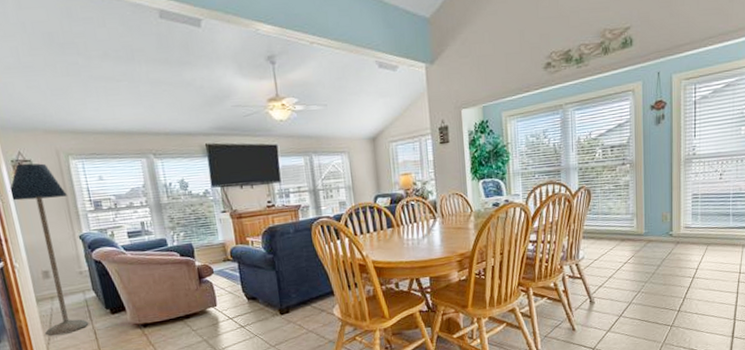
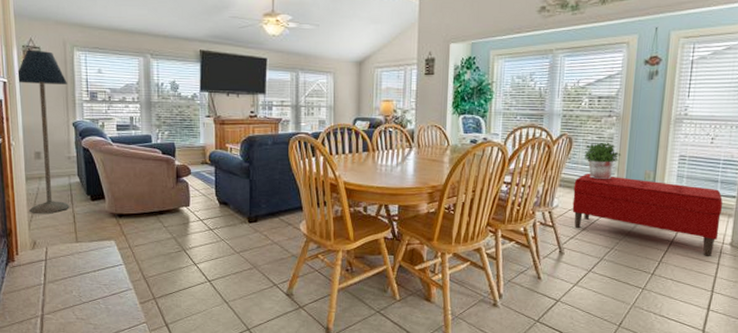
bench: none [597,222,737,287] -> present [572,173,723,256]
potted plant: none [603,189,638,227] -> present [583,142,621,179]

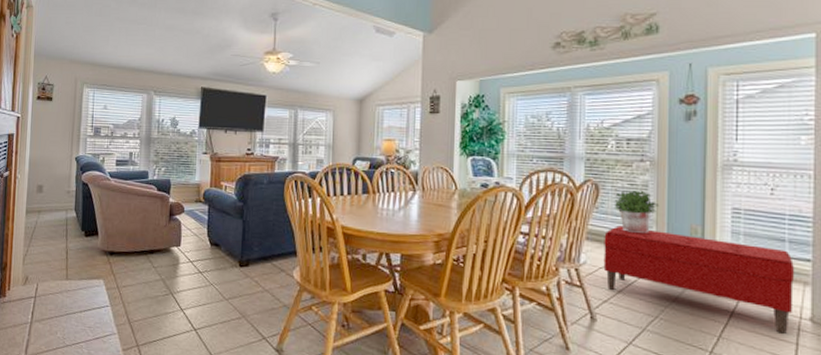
floor lamp: present [16,49,70,214] -> none [25,86,74,249]

